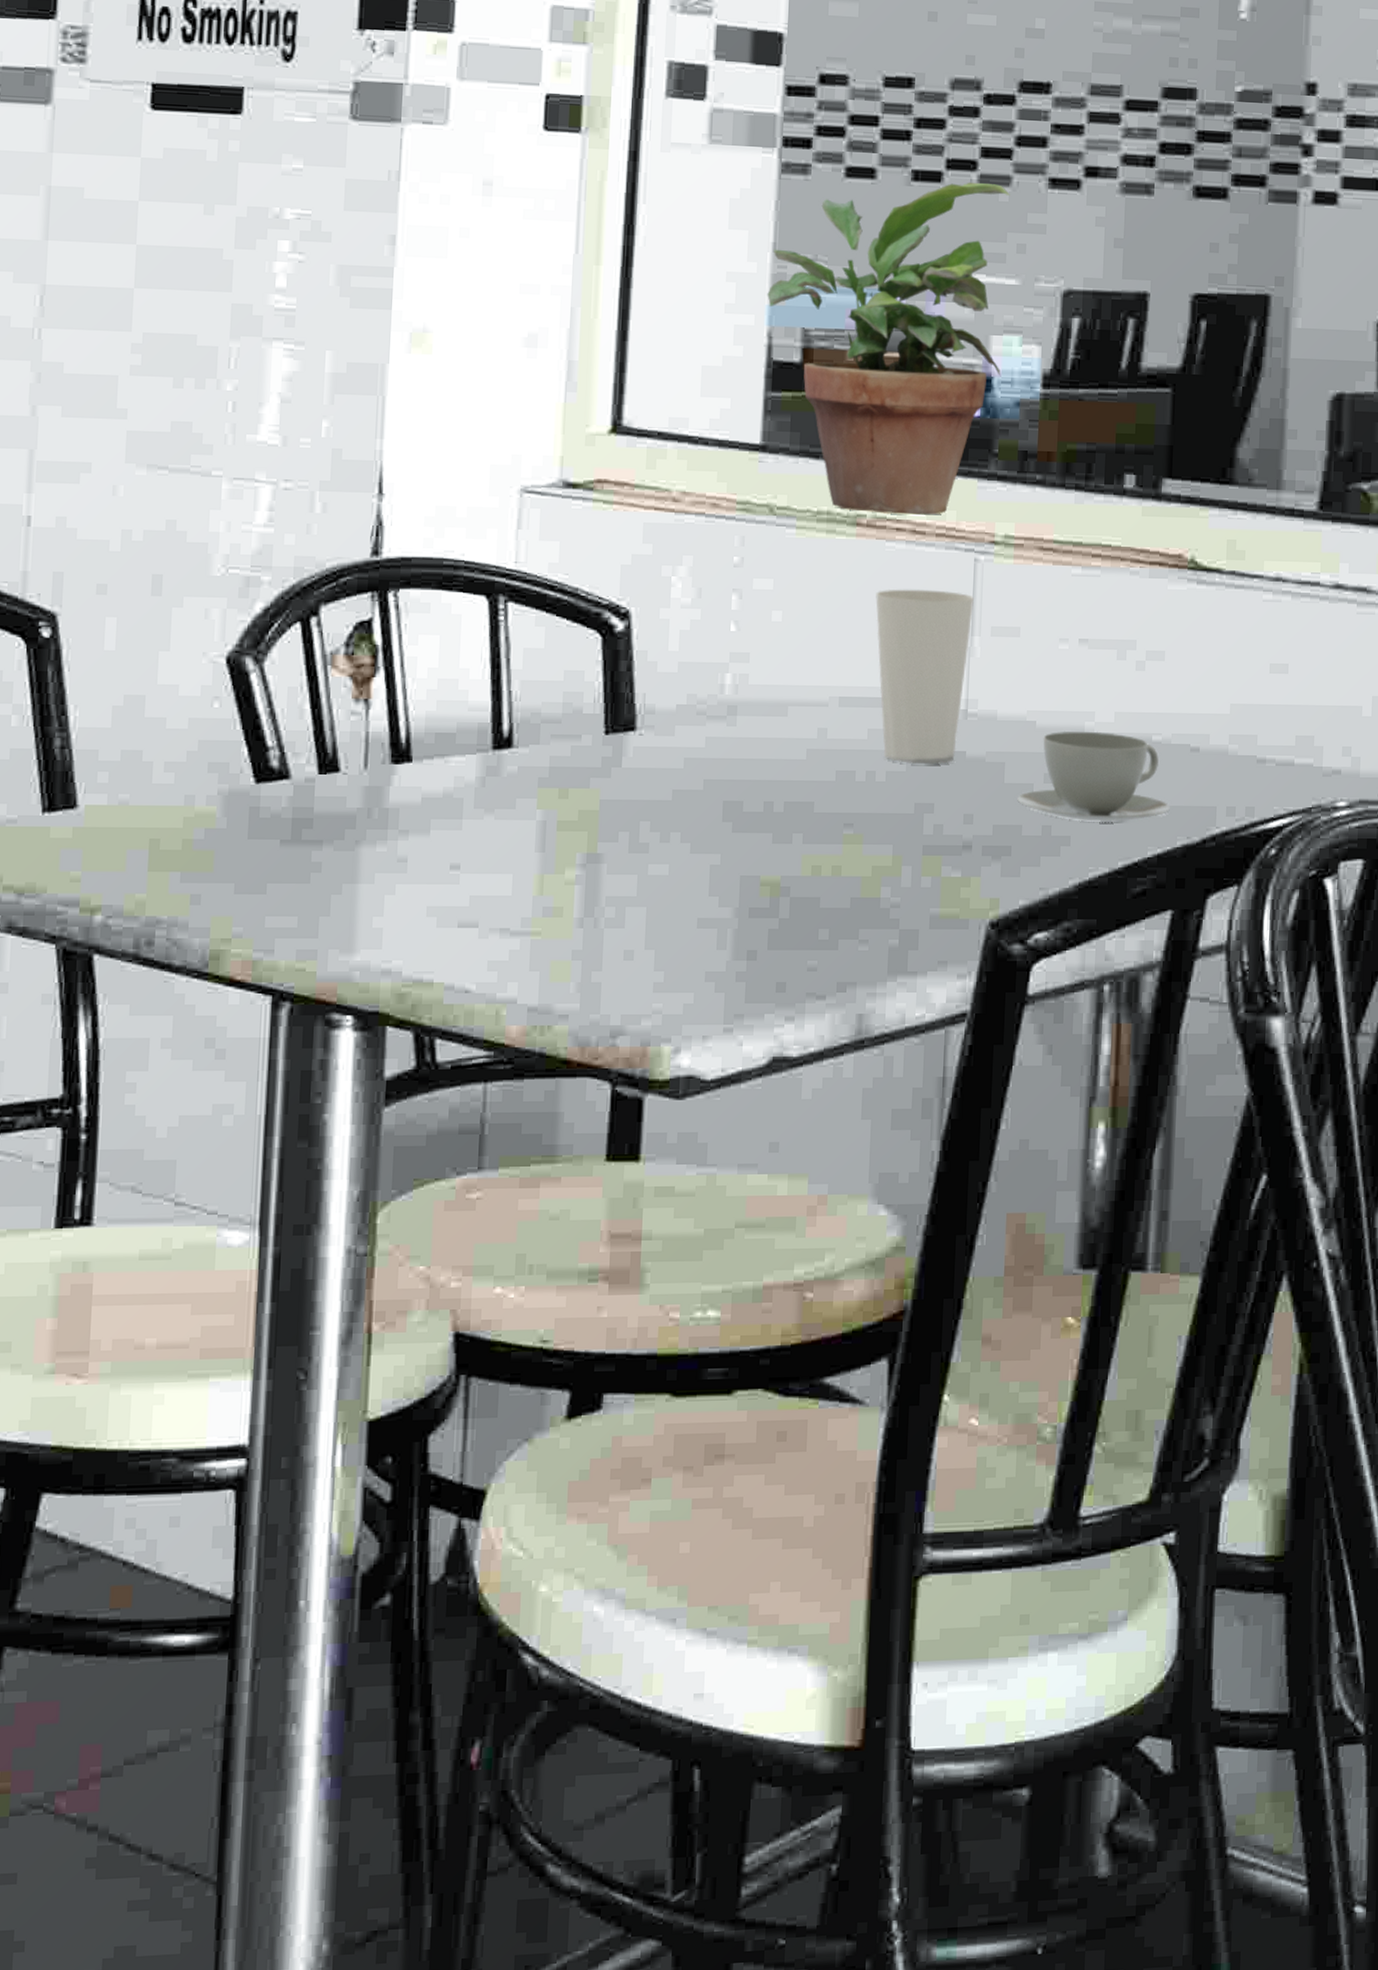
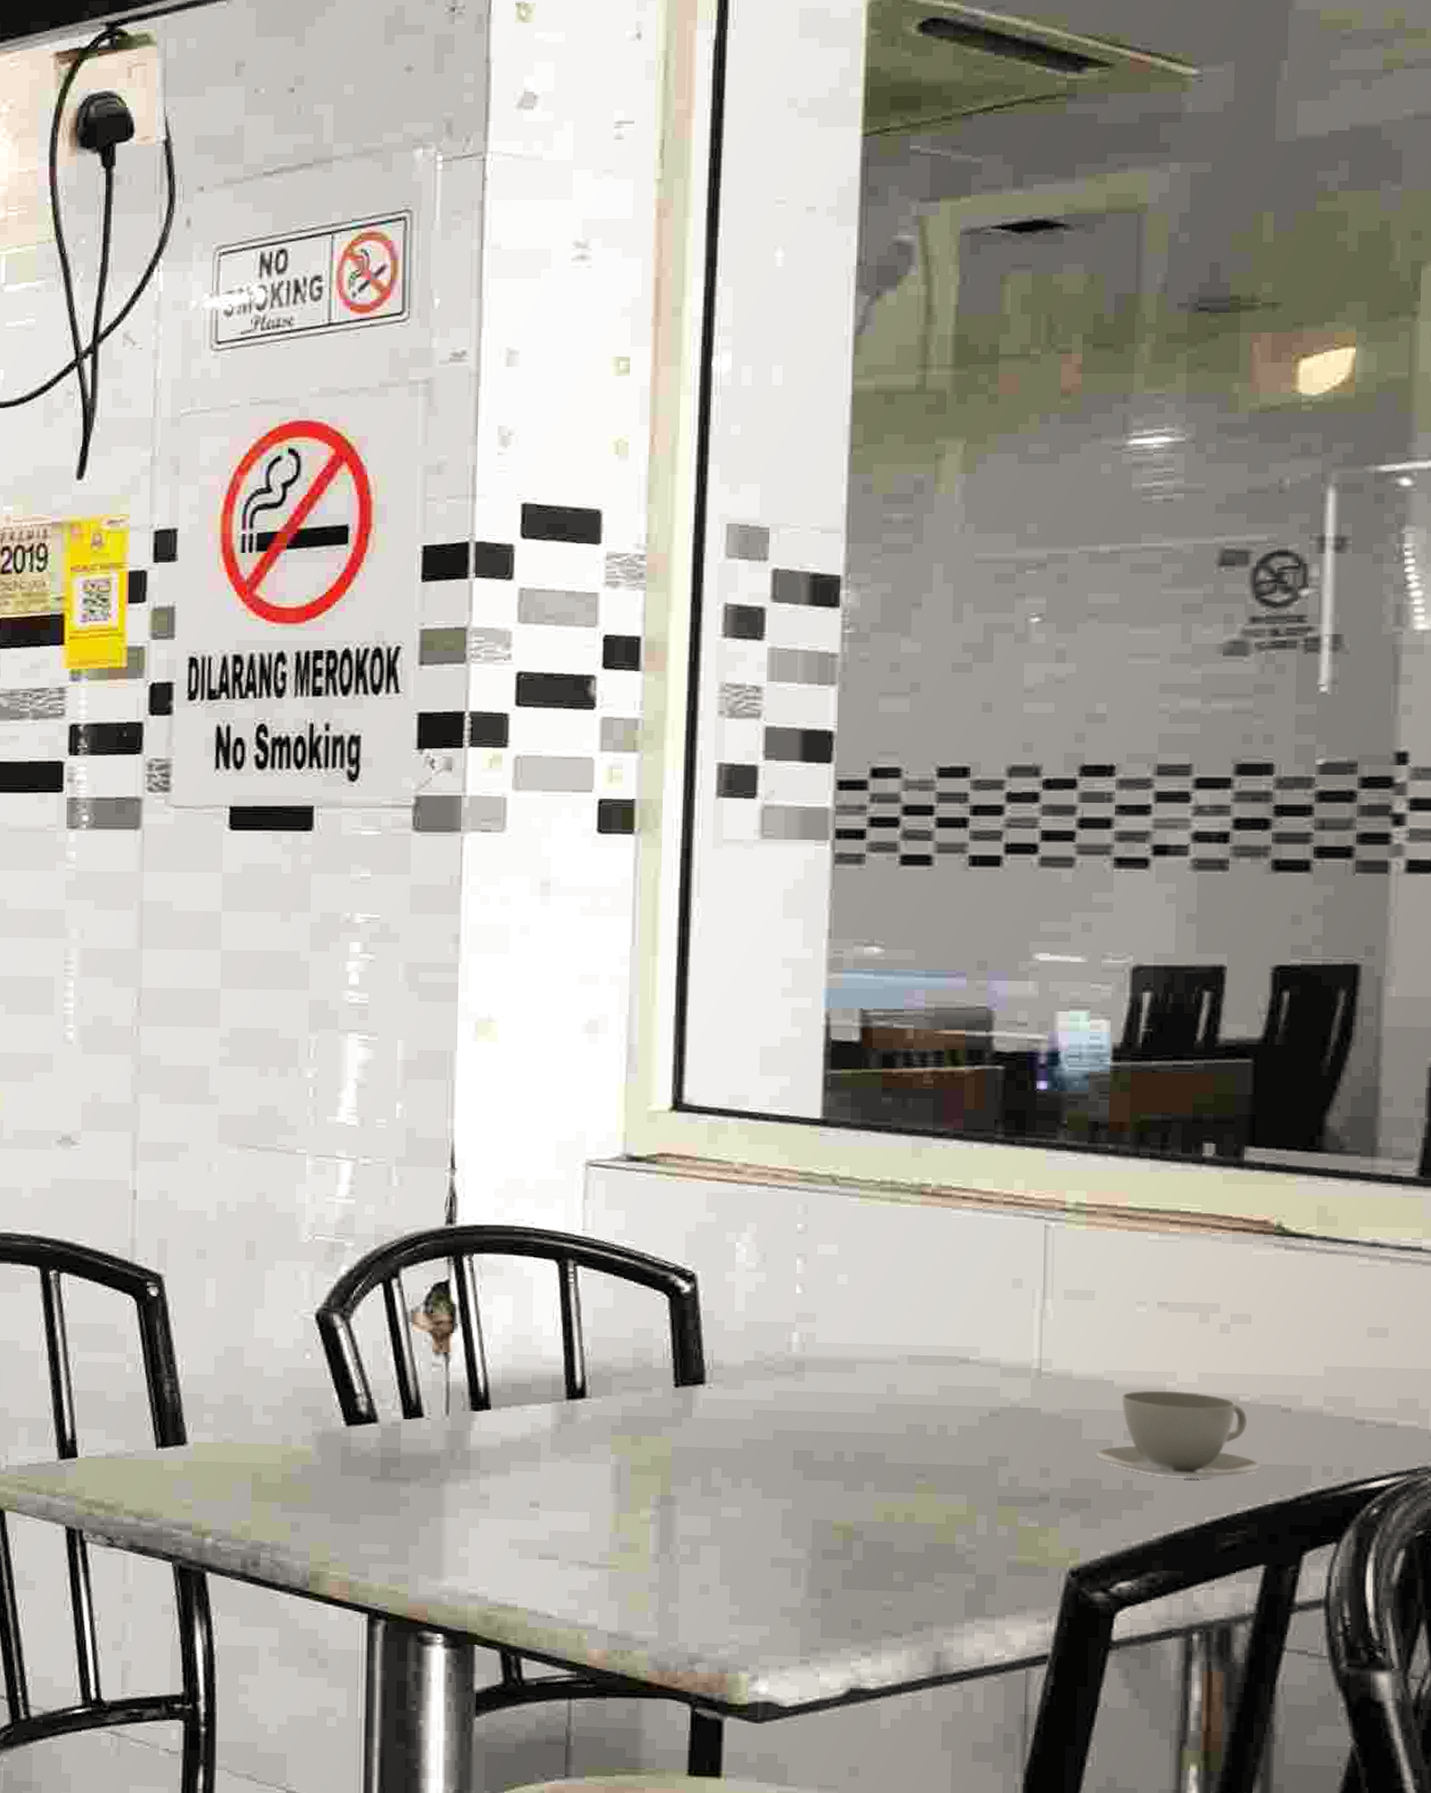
potted plant: present [767,182,1010,515] -> none [824,864,1073,1184]
cup: present [876,589,974,764] -> none [943,1254,1045,1420]

